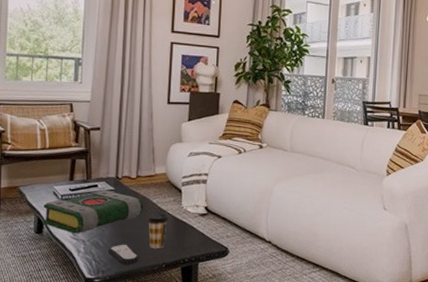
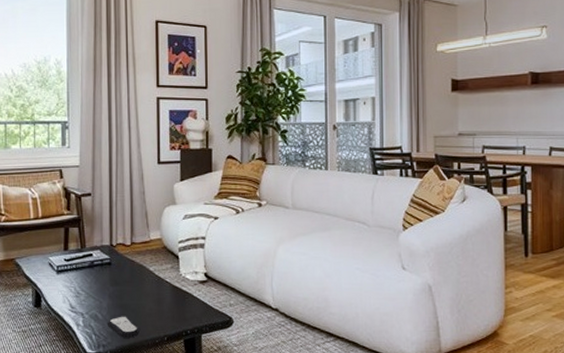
book: present [42,190,144,234] -> none [40,259,141,306]
coffee cup: present [147,213,169,249] -> none [145,281,168,321]

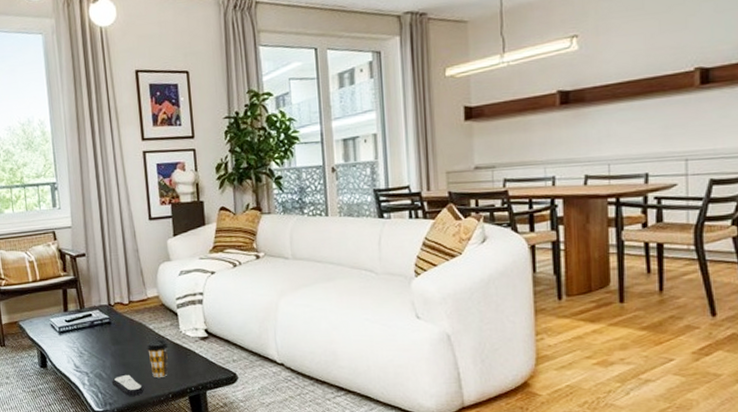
coffee cup: none [145,281,168,321] -> present [146,339,169,378]

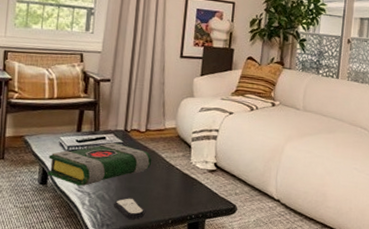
book: none [43,319,141,366] -> present [47,143,152,186]
coffee cup: present [146,339,169,378] -> none [154,168,178,204]

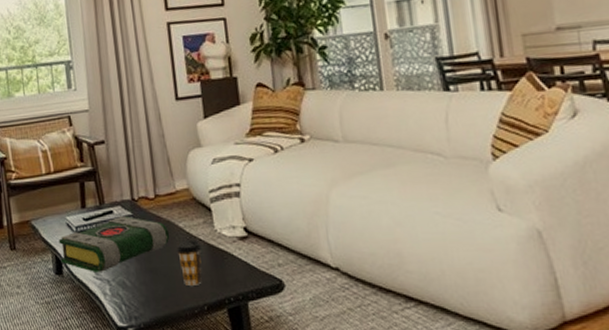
remote control: present [113,198,146,219] -> none [136,282,176,308]
coffee cup: none [154,168,178,204] -> present [176,240,202,287]

